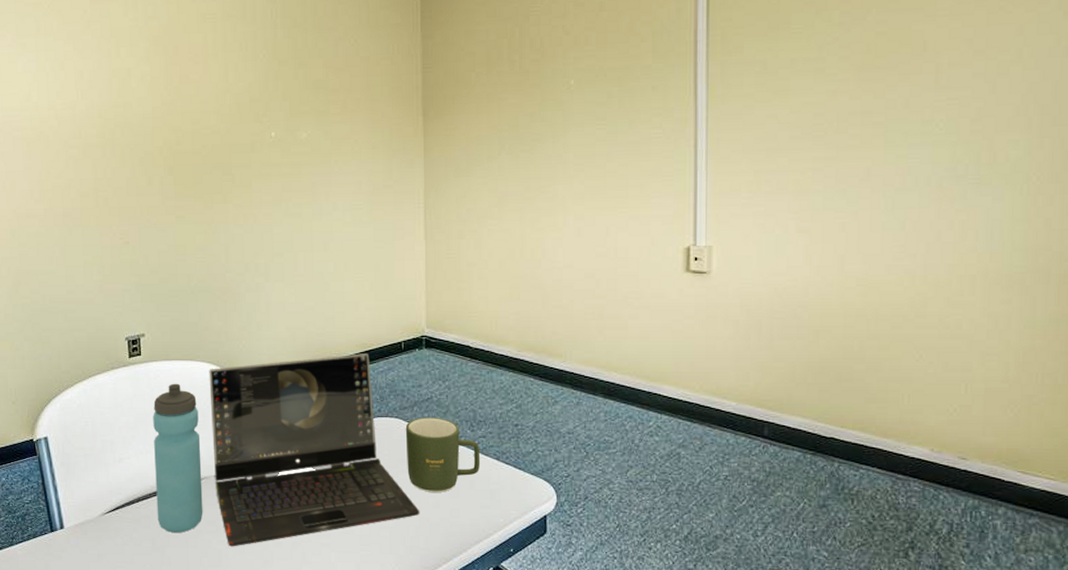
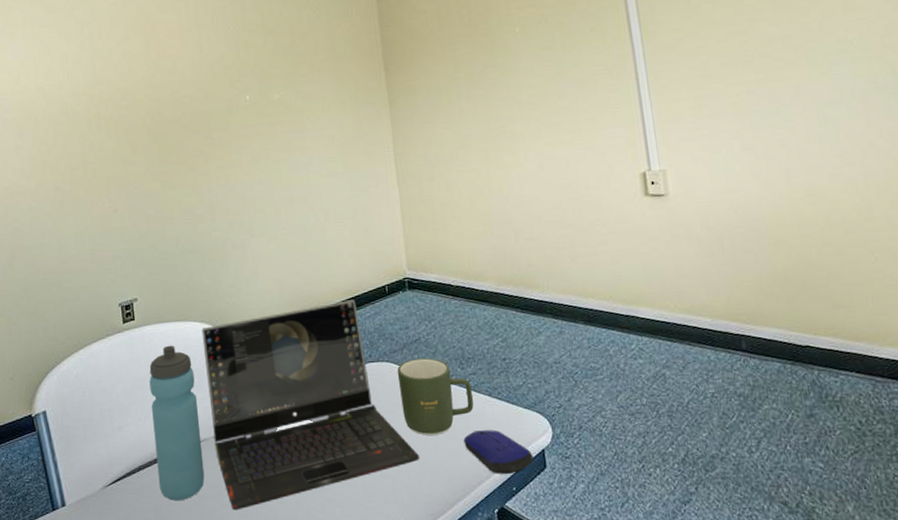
computer mouse: none [466,492,534,536] -> present [463,430,534,474]

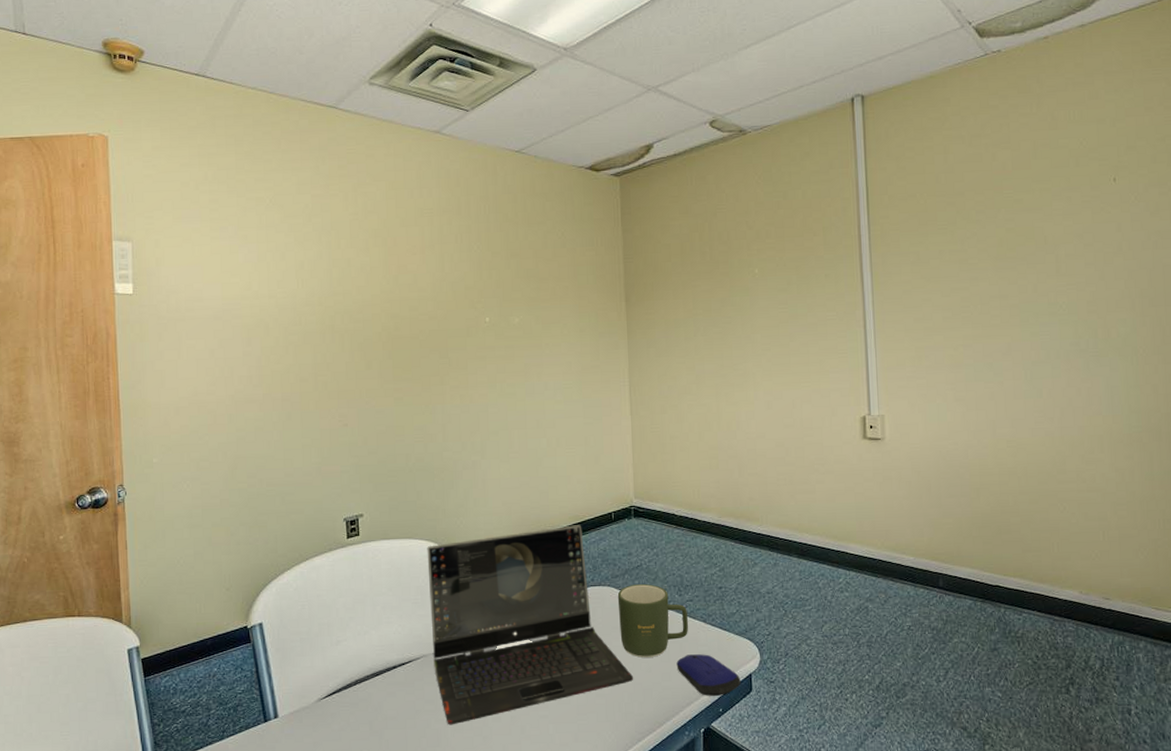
water bottle: present [149,345,205,501] -> none [371,562,422,715]

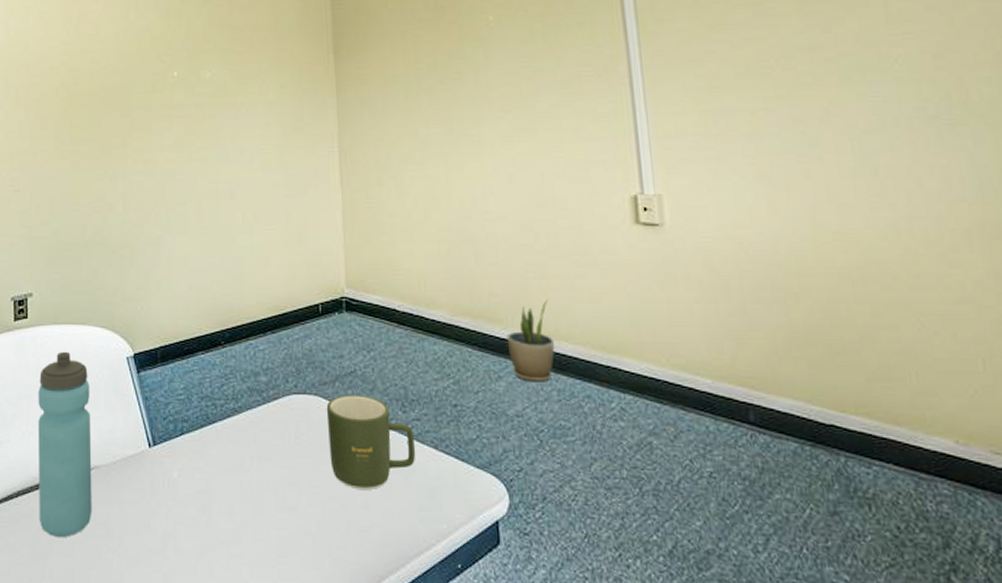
water bottle: none [371,562,422,715] -> present [38,351,92,538]
laptop computer: present [427,525,634,725] -> none [102,317,347,557]
computer mouse: present [676,654,741,696] -> none [401,489,485,547]
potted plant: none [761,501,798,566] -> present [506,299,555,382]

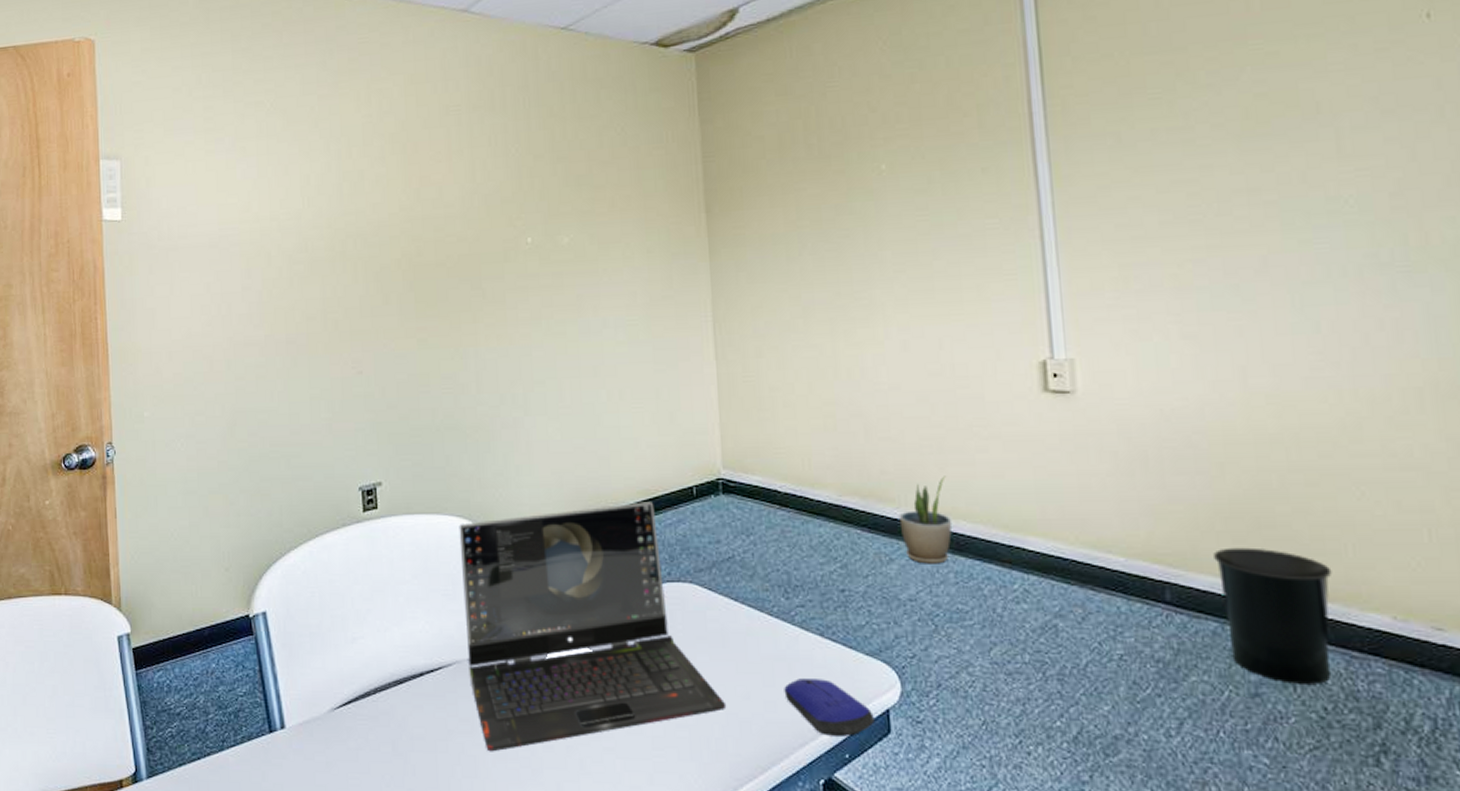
water bottle: present [38,351,92,538] -> none [392,542,455,735]
laptop computer: none [102,317,347,557] -> present [459,502,727,752]
mug: present [326,394,416,489] -> none [702,581,800,679]
computer mouse: none [401,489,485,547] -> present [784,678,874,736]
waste bin: none [791,372,902,504] -> present [1213,547,1332,684]

